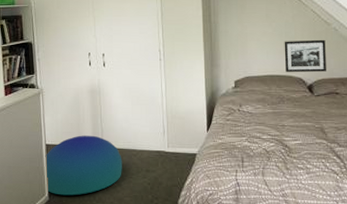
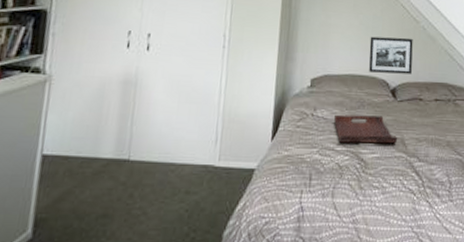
pouf: present [45,135,122,196] -> none [31,142,154,231]
serving tray: none [258,109,318,132] -> present [334,114,398,144]

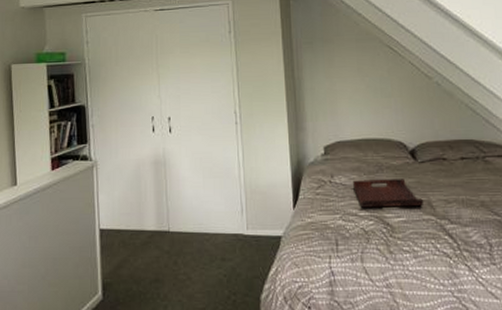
picture frame: present [369,36,413,74] -> none [379,95,431,135]

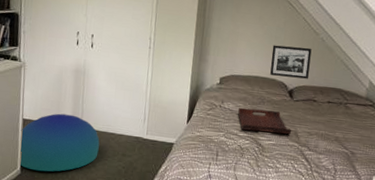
pouf: none [98,216,192,293] -> present [20,113,100,172]
picture frame: none [379,95,431,135] -> present [270,45,312,79]

